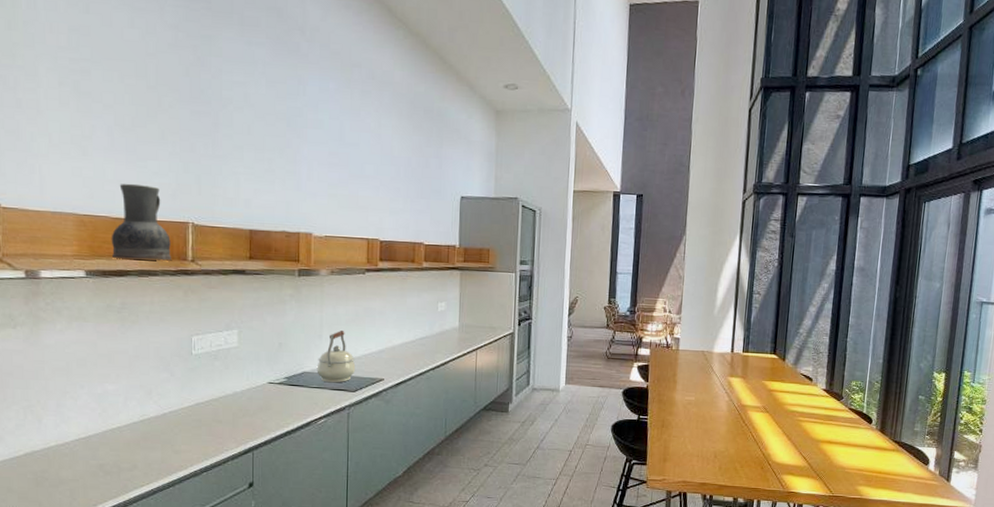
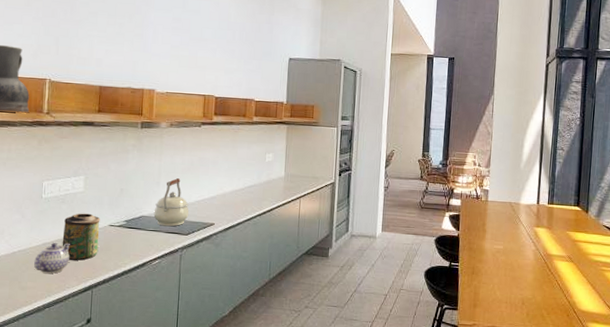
teapot: none [188,402,226,436] -> present [34,242,70,274]
canister: none [217,370,258,422] -> present [62,213,100,261]

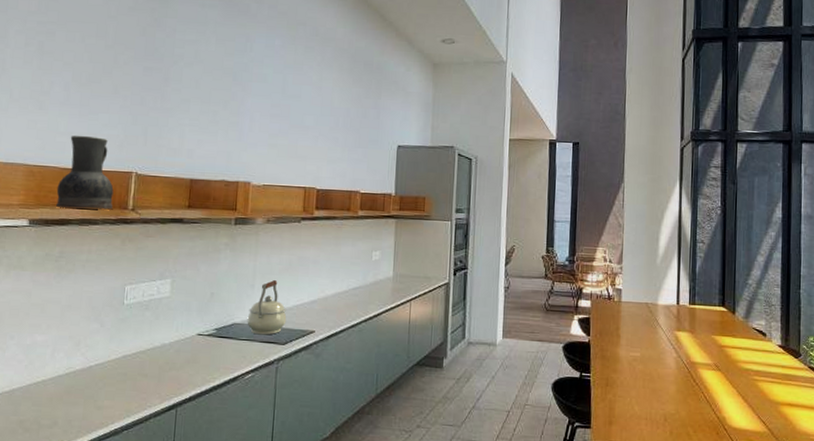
teapot: present [34,242,70,274] -> none [112,354,153,390]
canister: present [62,213,100,261] -> none [144,321,188,376]

